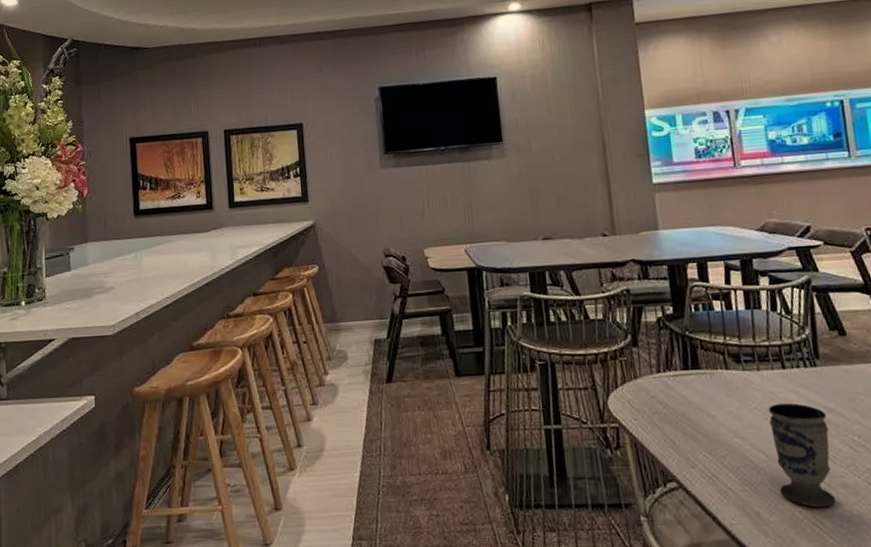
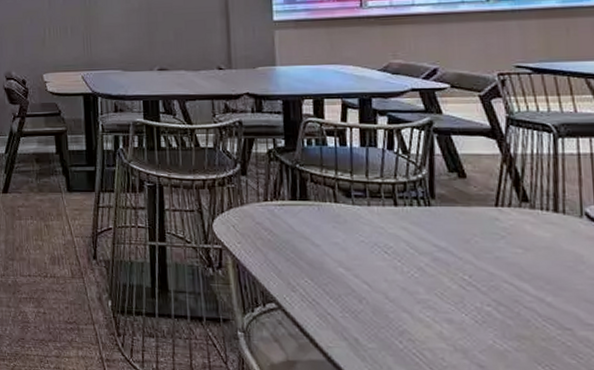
cup: present [768,403,837,507] -> none [375,239,440,340]

